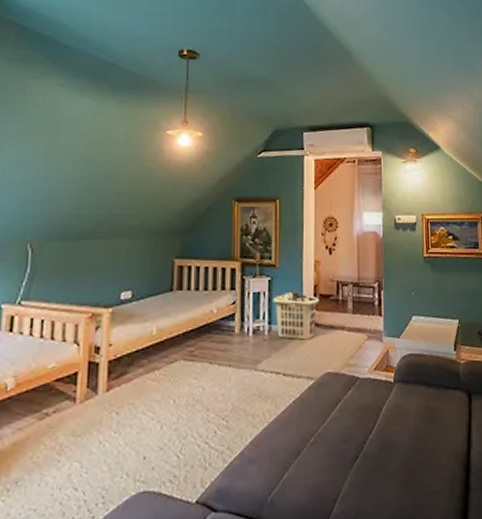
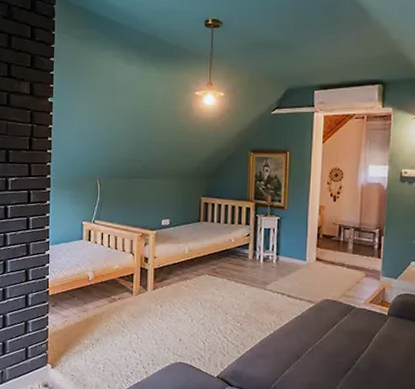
clothes hamper: present [273,289,320,340] -> none [281,229,322,271]

